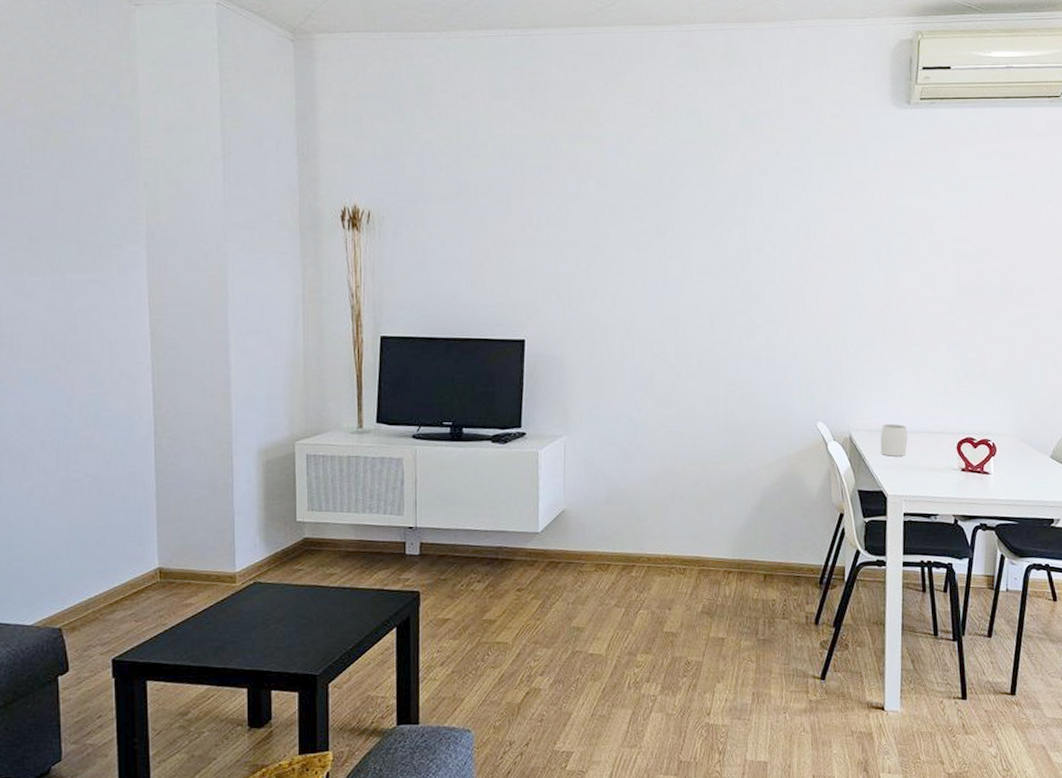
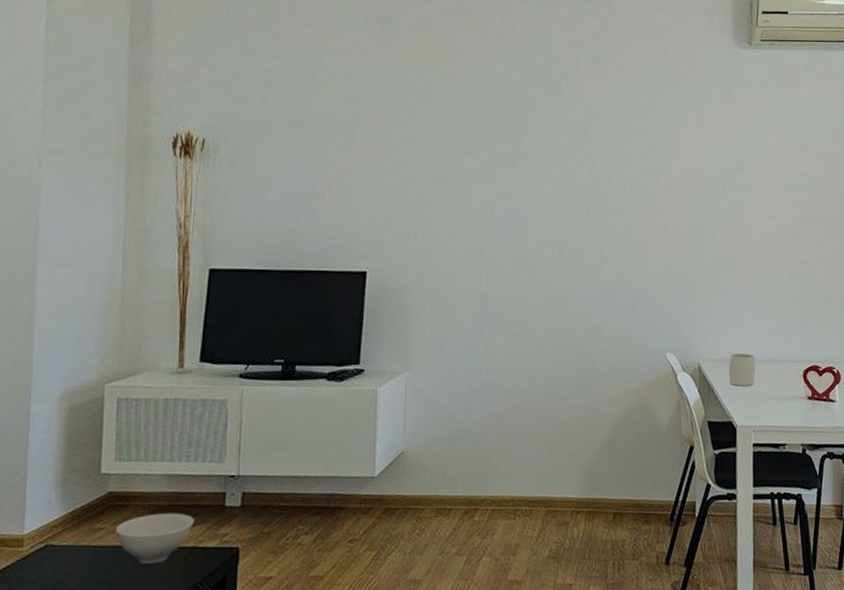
bowl: none [312,558,380,602] -> present [115,513,195,564]

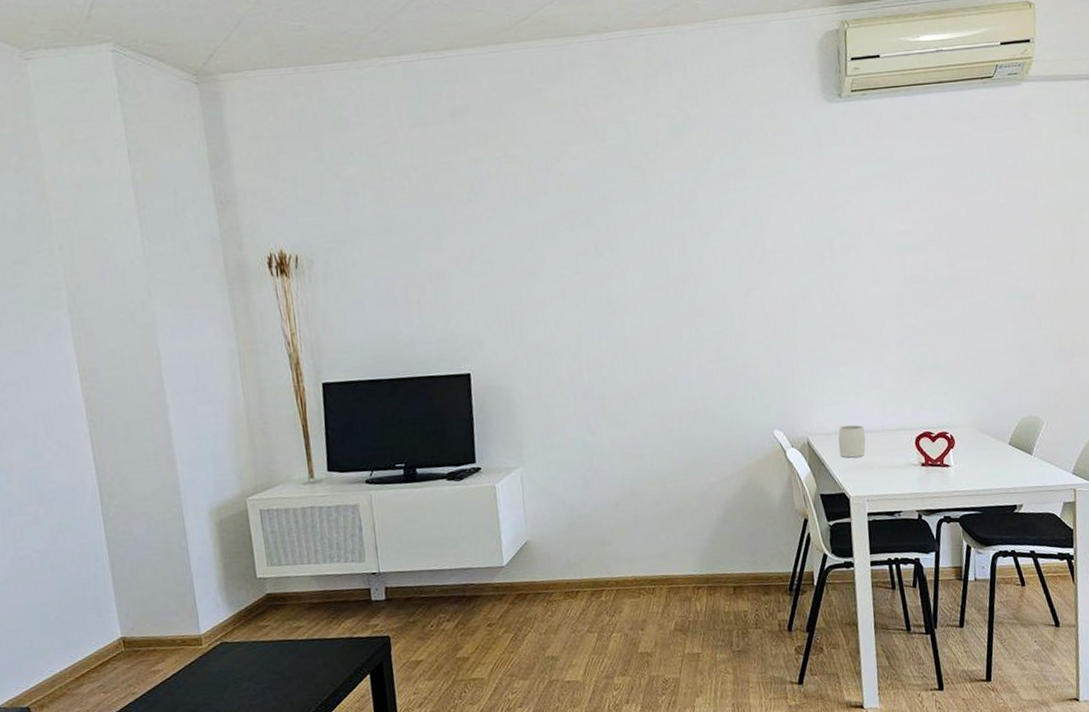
bowl: present [115,513,195,564] -> none [278,608,347,655]

